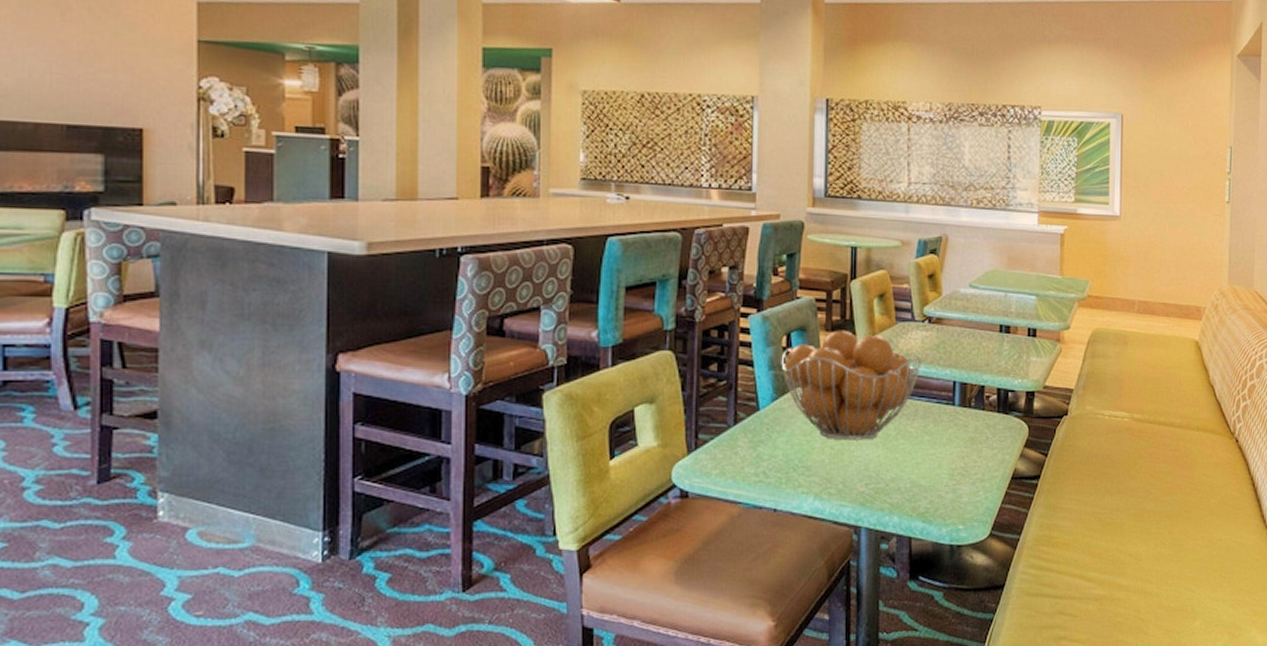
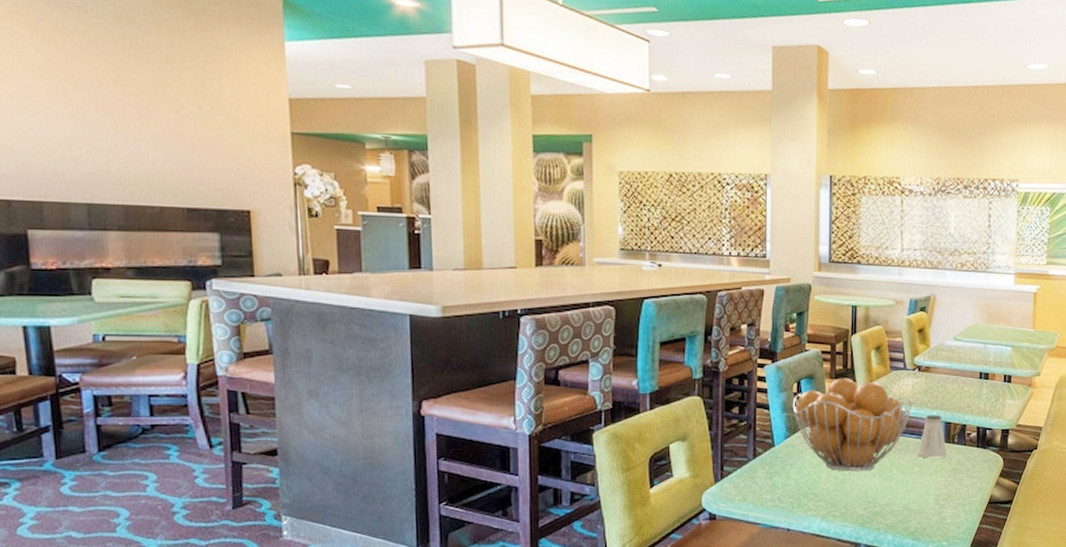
saltshaker: none [928,374,962,425] -> present [918,415,947,458]

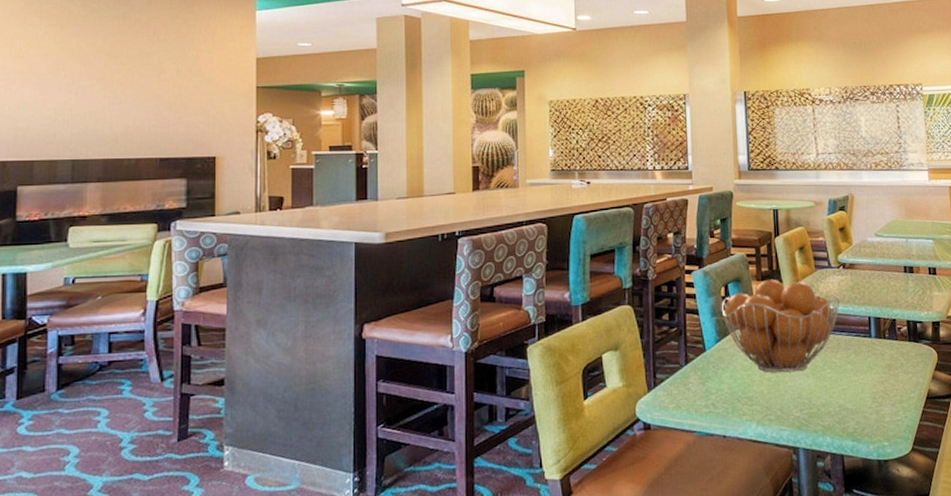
saltshaker: present [918,415,947,458] -> none [849,311,879,355]

